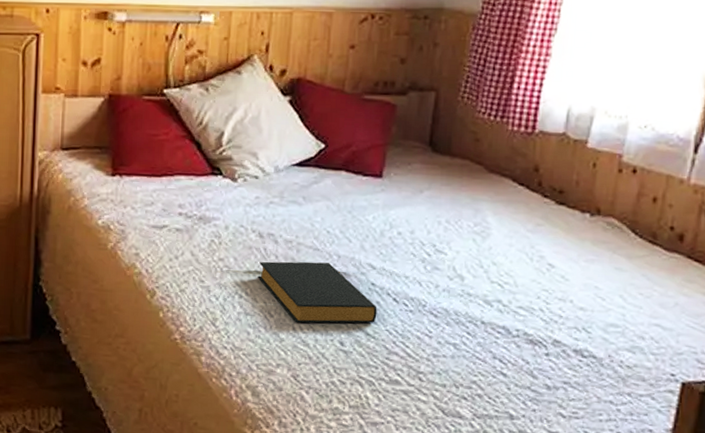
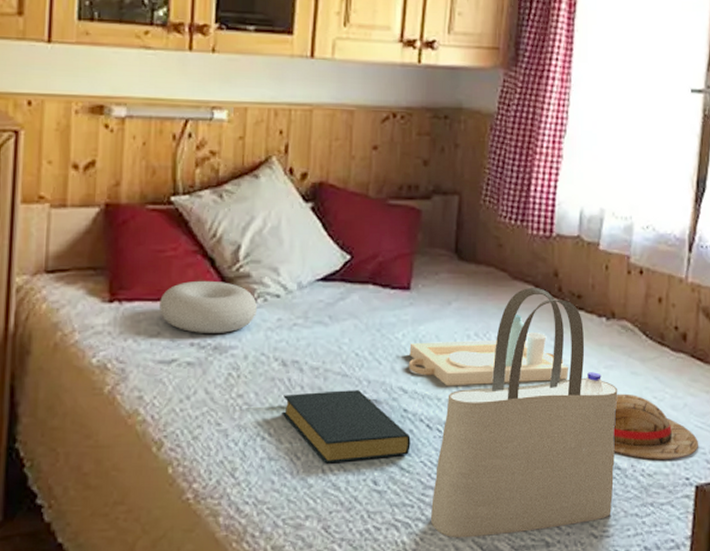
cushion: none [152,161,237,206] -> present [158,280,257,333]
serving tray: none [378,205,544,270] -> present [409,315,568,387]
tote bag: none [393,181,599,403] -> present [430,288,618,538]
straw hat: none [589,287,689,355] -> present [612,393,698,461]

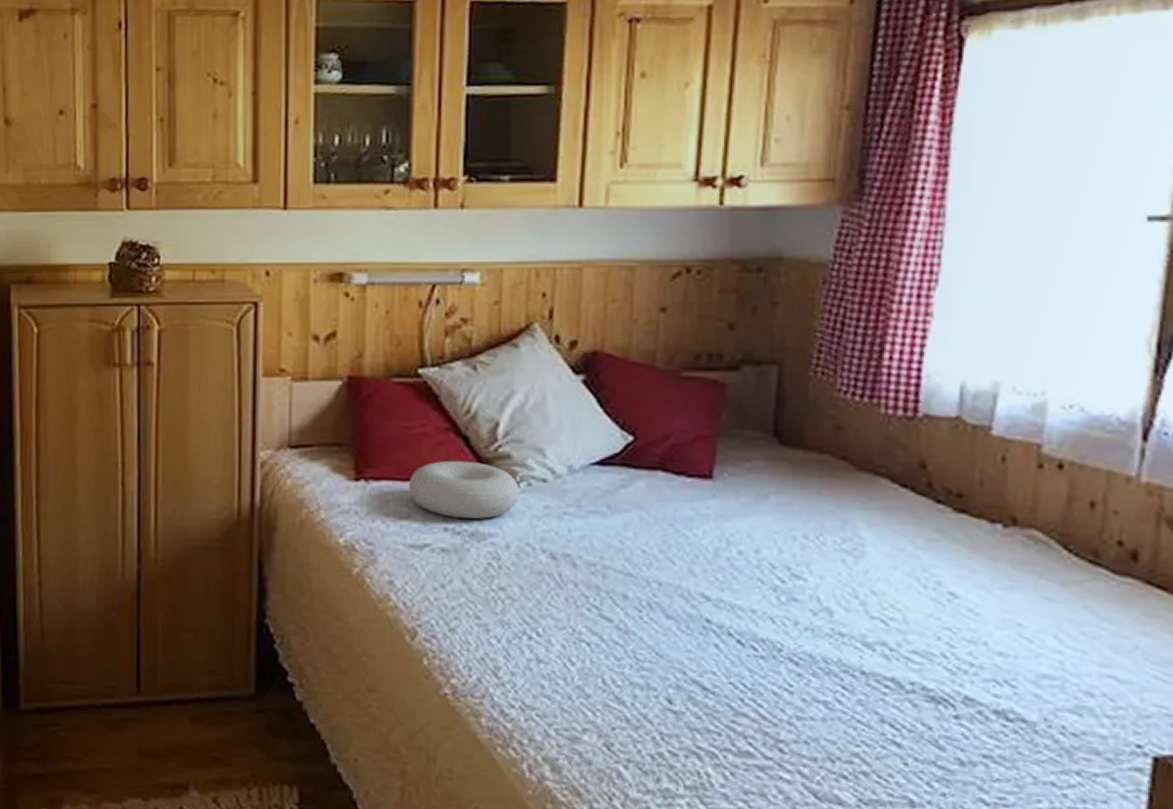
hardback book: present [282,390,411,464] -> none [552,591,716,674]
serving tray: present [409,315,568,387] -> none [713,514,943,601]
tote bag: present [430,288,618,538] -> none [743,482,1022,785]
straw hat: present [612,393,698,461] -> none [1013,624,1158,719]

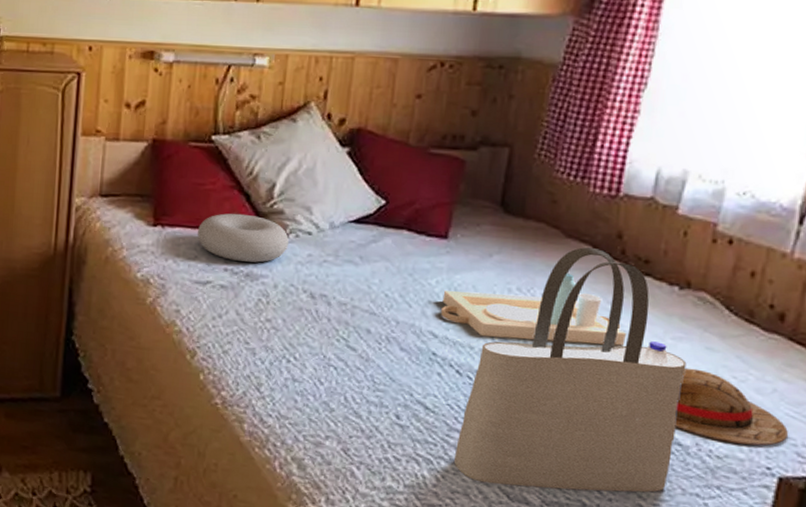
serving tray: none [713,514,943,601] -> present [441,273,626,346]
tote bag: none [743,482,1022,785] -> present [453,247,687,493]
straw hat: none [1013,624,1158,719] -> present [674,367,788,447]

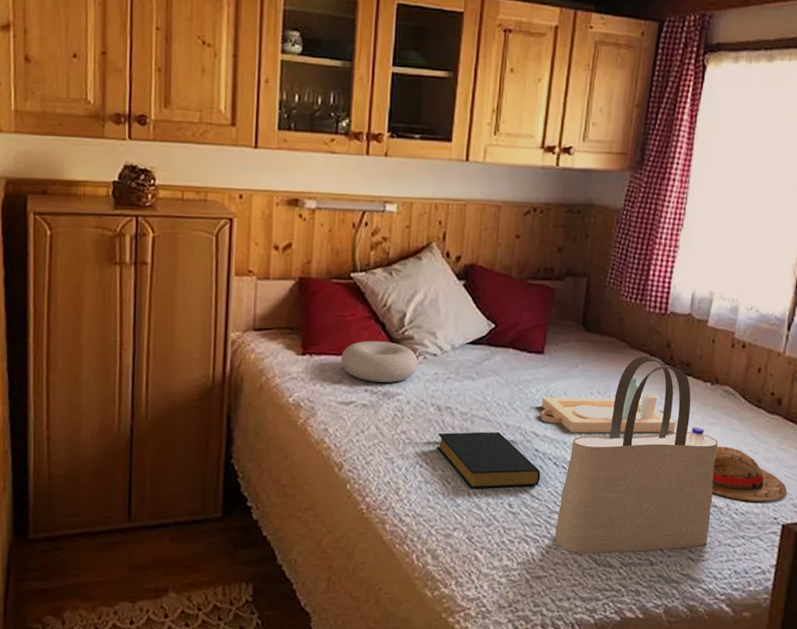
hardback book: none [307,324,438,396] -> present [436,432,541,489]

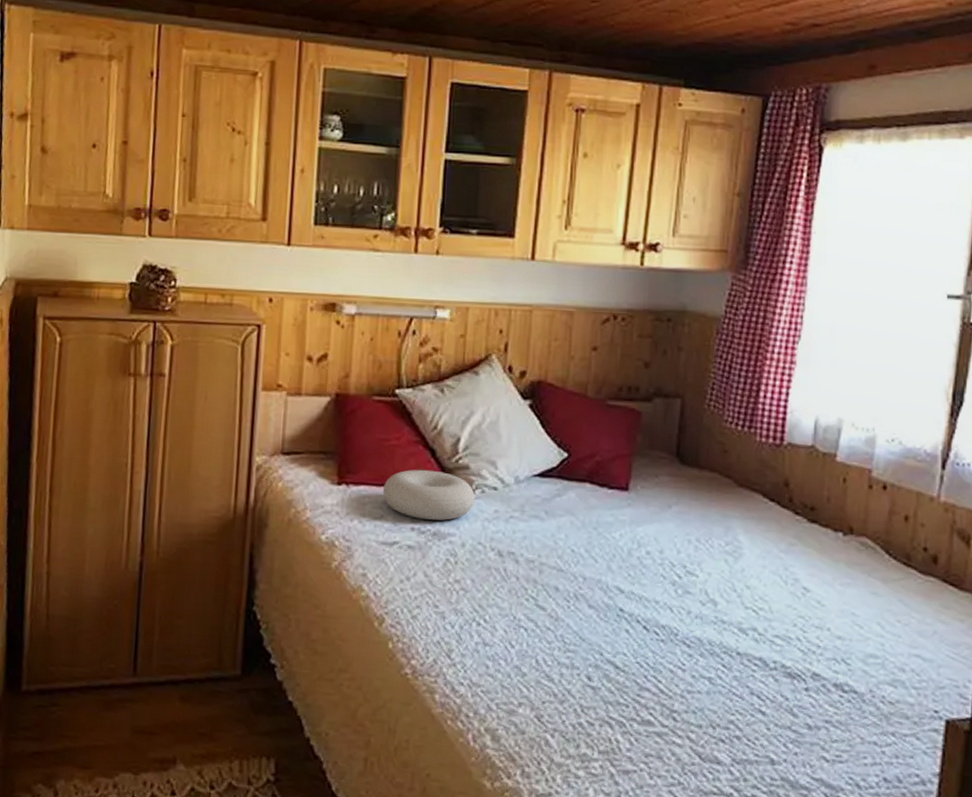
hardback book: present [436,432,541,489] -> none [497,584,627,655]
serving tray: present [541,377,676,433] -> none [626,523,799,594]
tote bag: present [554,356,718,554] -> none [645,496,855,746]
straw hat: present [711,446,787,503] -> none [848,613,950,690]

